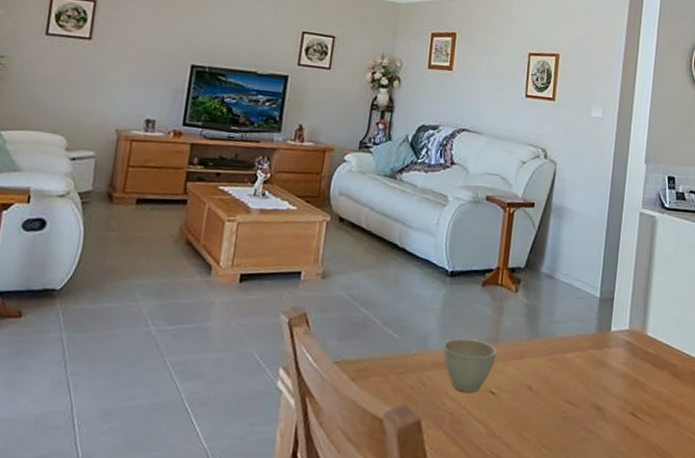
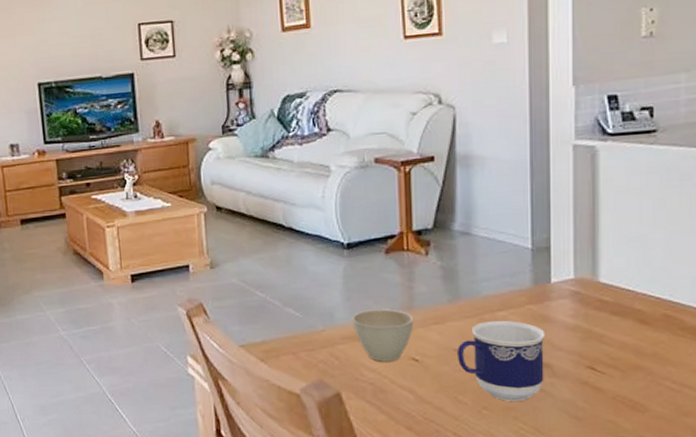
cup: none [528,361,602,441] -> present [456,320,545,401]

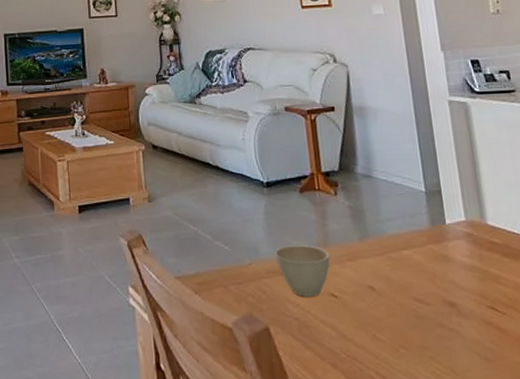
cup: present [456,320,545,401] -> none [370,259,452,340]

